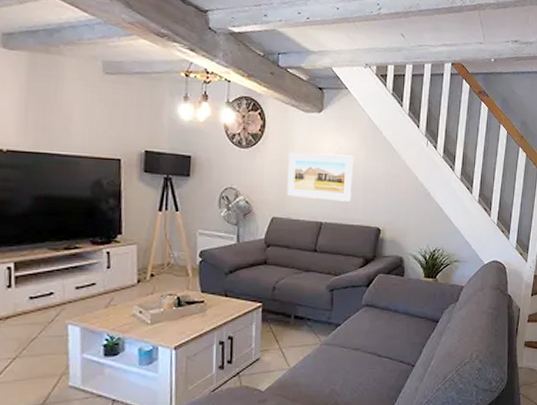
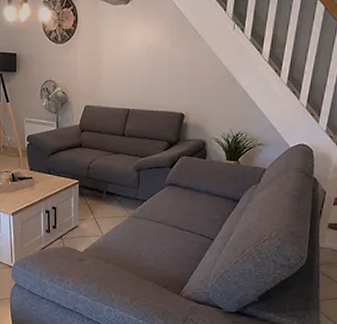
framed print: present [286,152,354,202] -> none [97,44,160,89]

